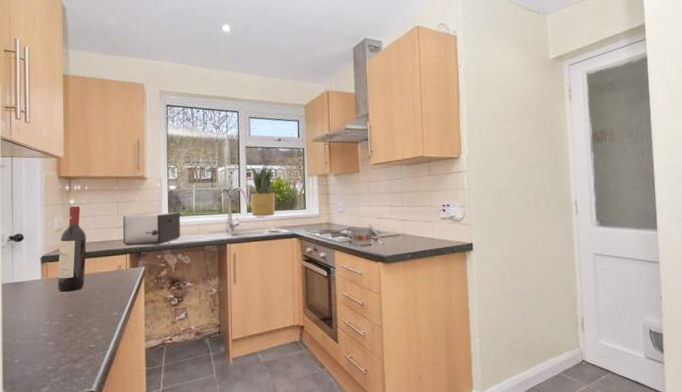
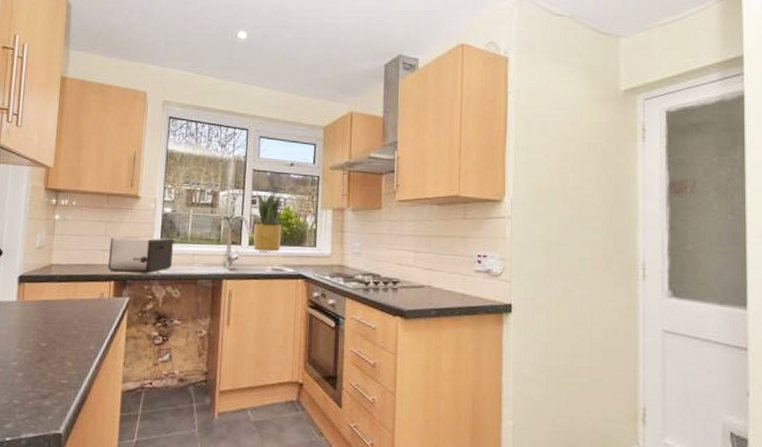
wine bottle: present [58,206,87,292] -> none [33,222,69,318]
cooking pot: present [347,223,384,247] -> none [362,269,405,297]

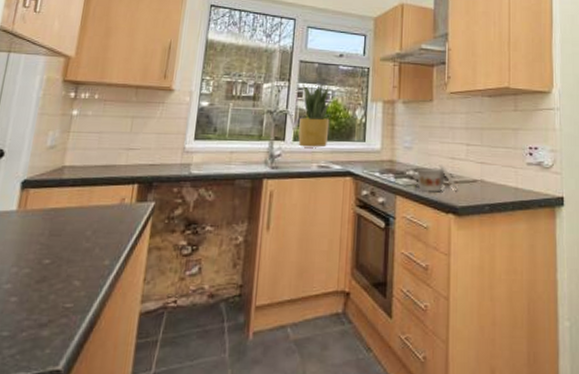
toaster: present [108,236,174,274] -> none [132,133,211,175]
cooking pot: none [362,269,405,297] -> present [413,164,458,194]

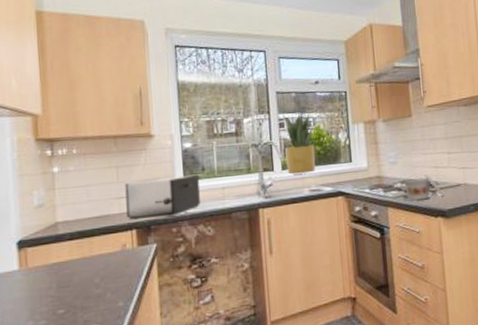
toaster: none [132,133,211,175] -> present [125,174,201,220]

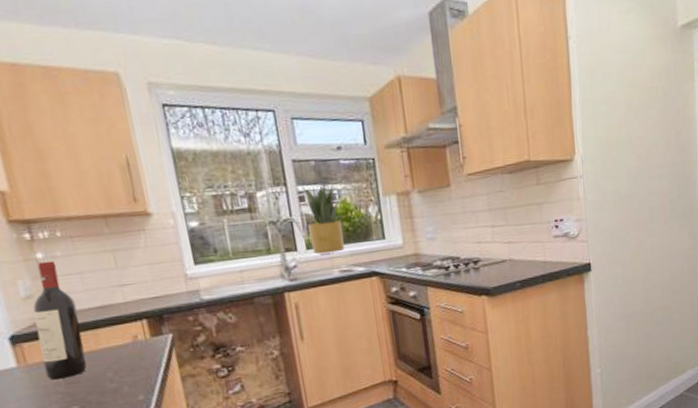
wine bottle: none [41,174,79,284] -> present [32,260,87,380]
toaster: present [125,174,201,220] -> none [125,257,217,309]
cooking pot: present [401,173,444,202] -> none [441,249,488,280]

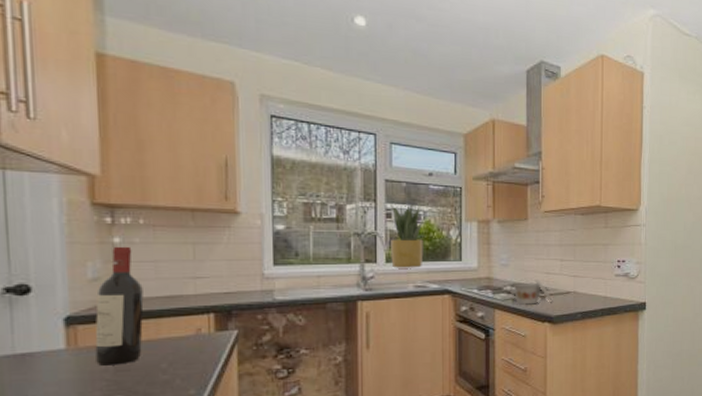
cooking pot: none [441,249,488,280] -> present [510,278,553,306]

